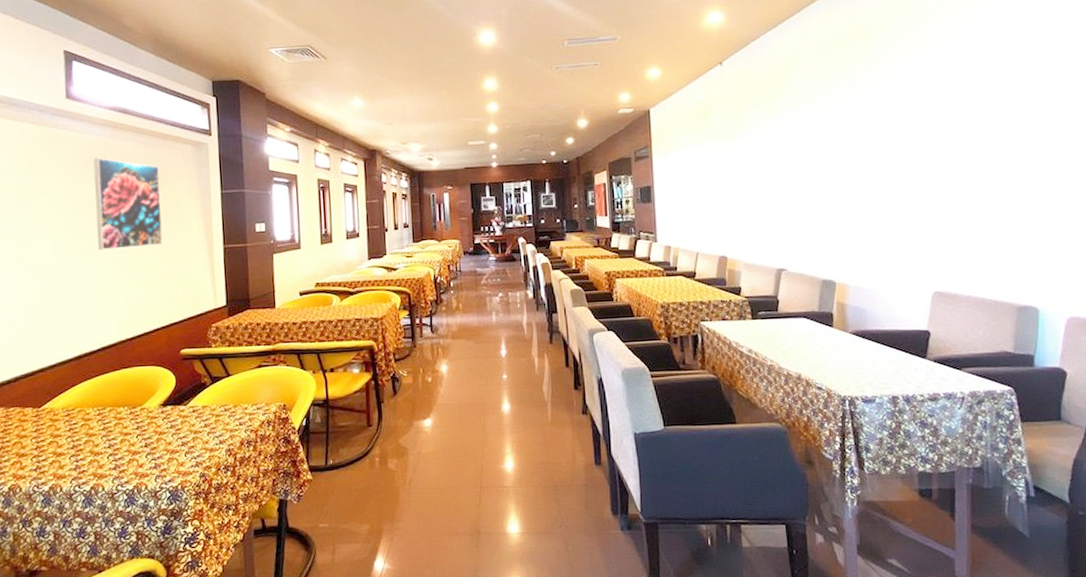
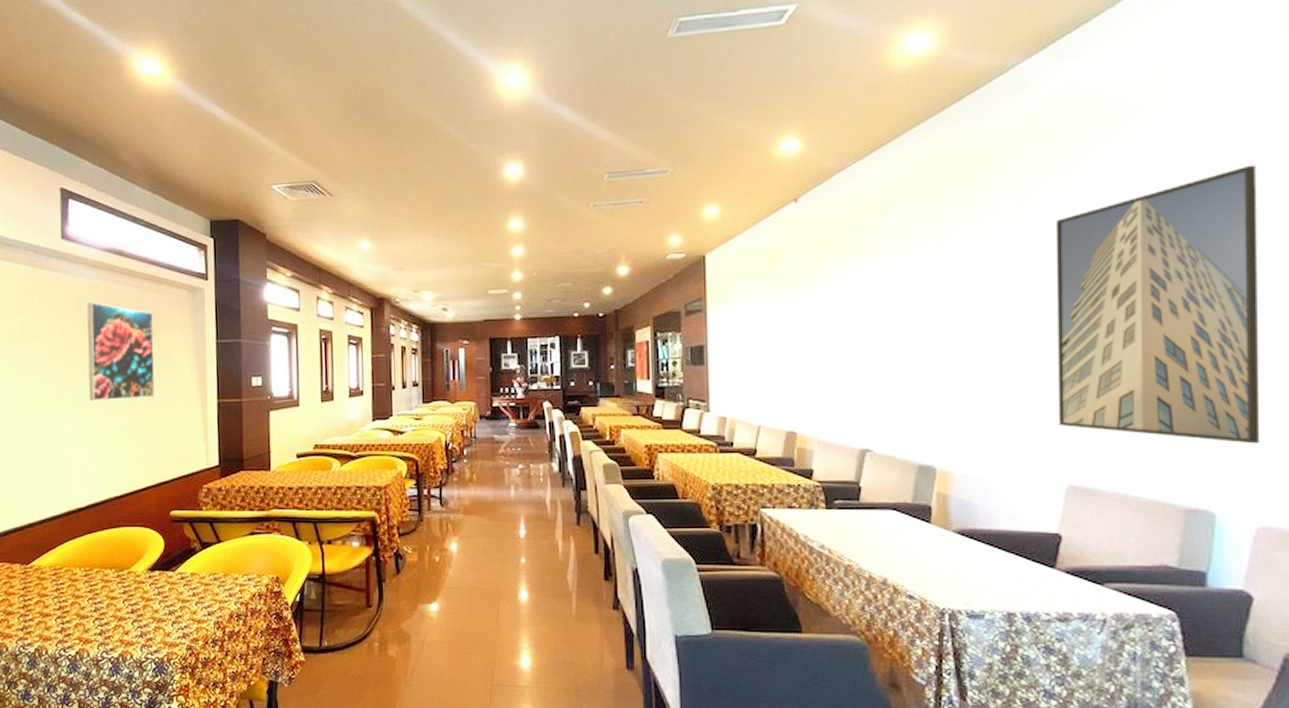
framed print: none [918,36,1068,254] -> present [1055,164,1261,445]

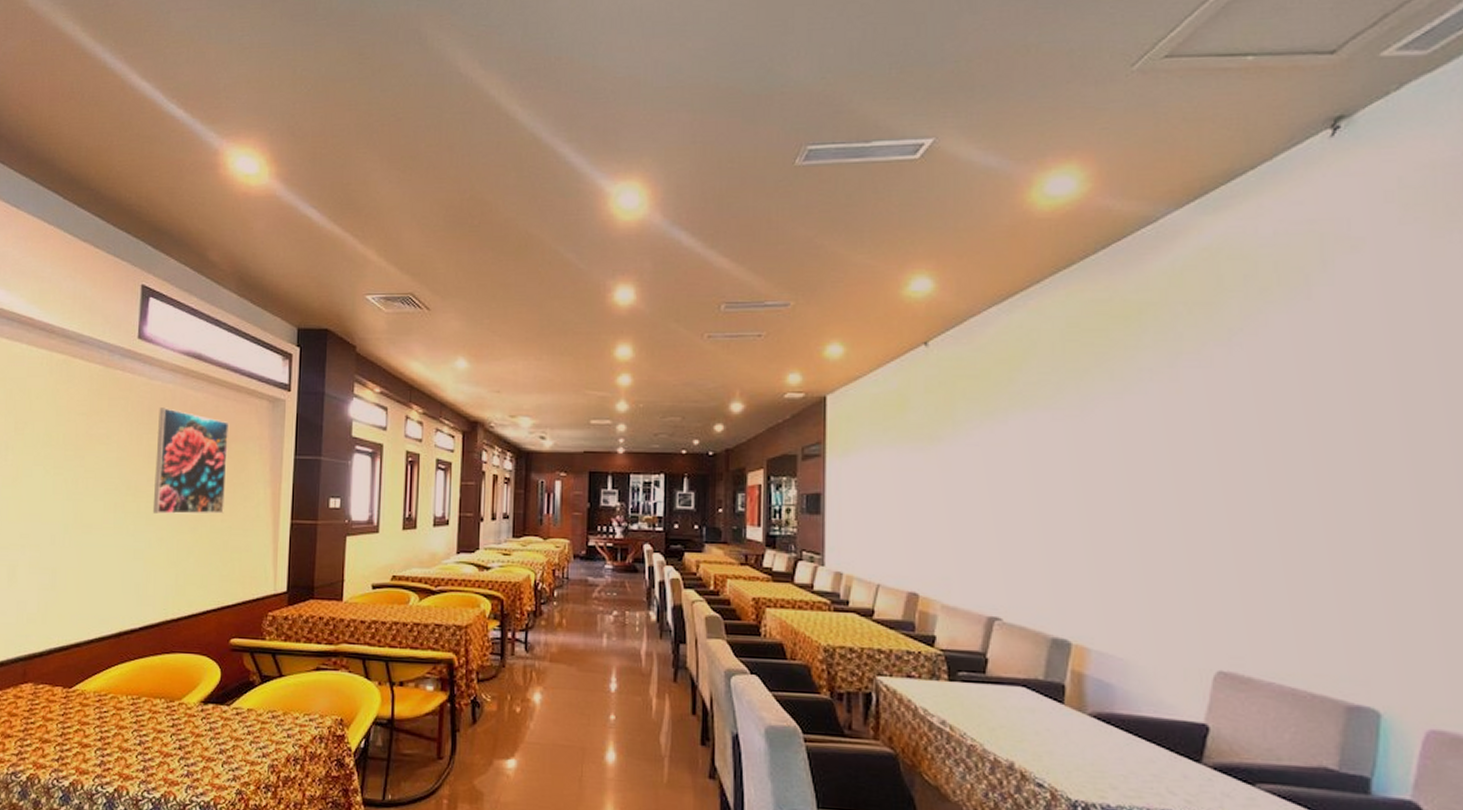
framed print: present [1055,164,1261,445] -> none [1205,334,1430,638]

